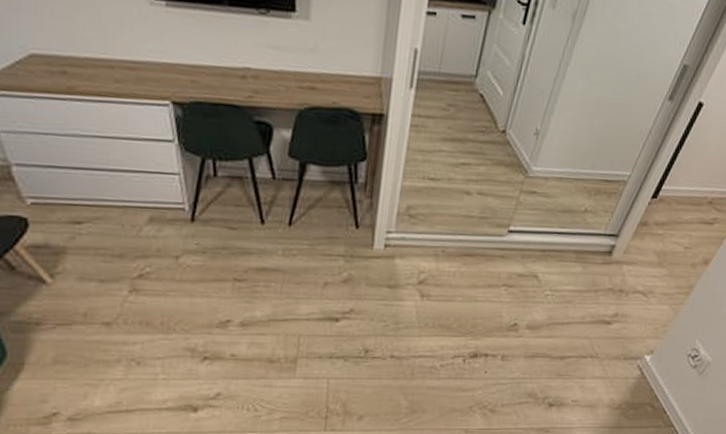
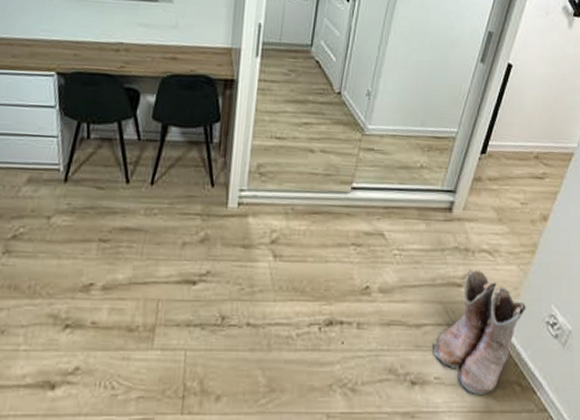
boots: none [574,308,672,414] -> present [433,268,527,395]

